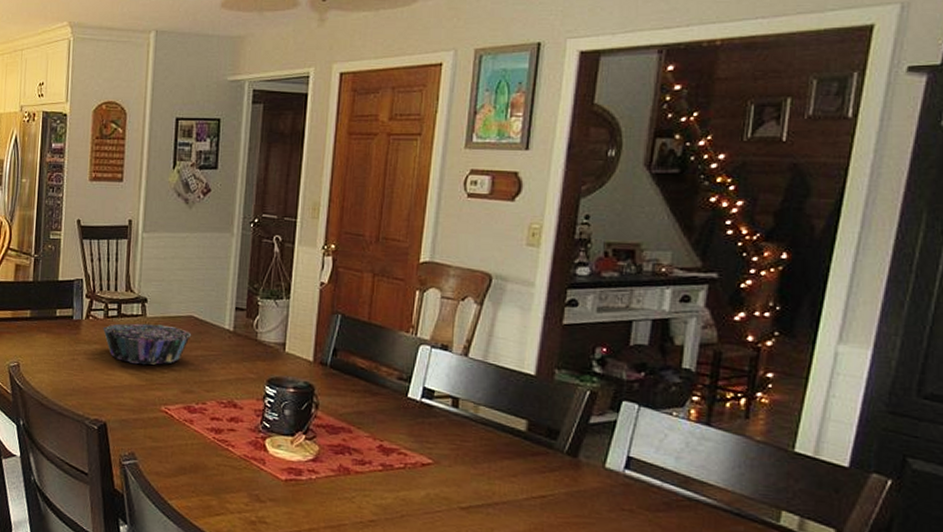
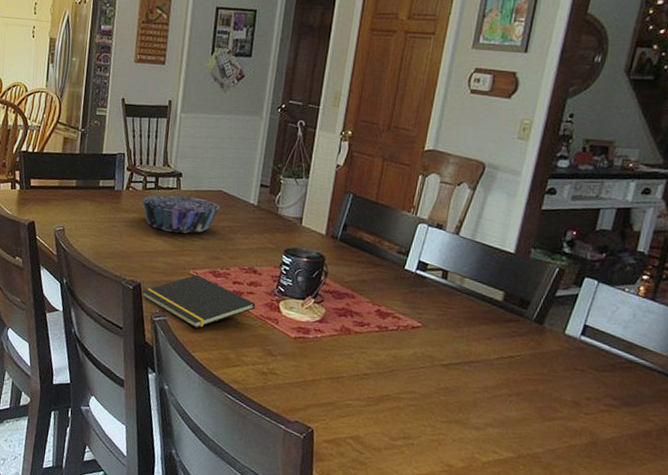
notepad: none [108,410,237,472] -> present [142,274,255,328]

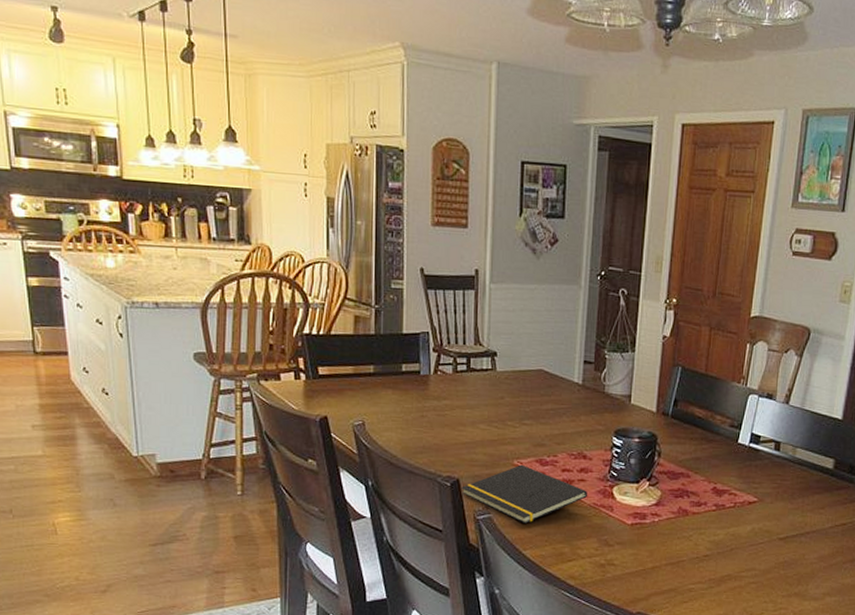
decorative bowl: present [140,195,221,234] -> none [451,378,542,420]

